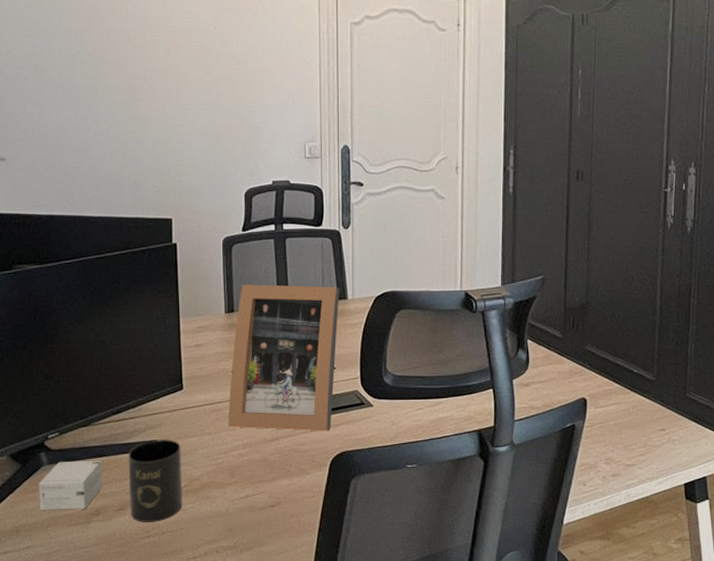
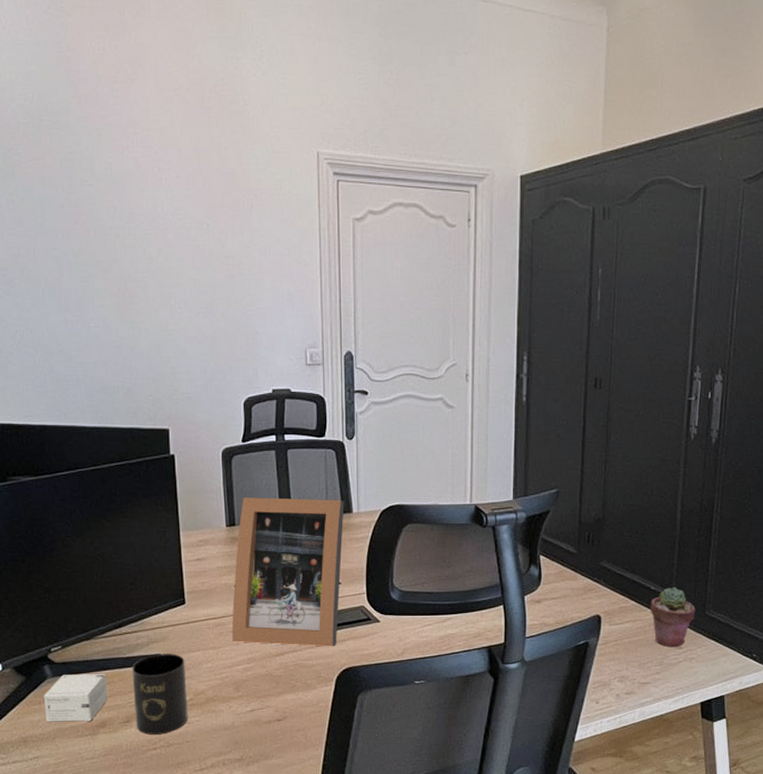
potted succulent: none [634,369,677,430] -> present [651,586,696,648]

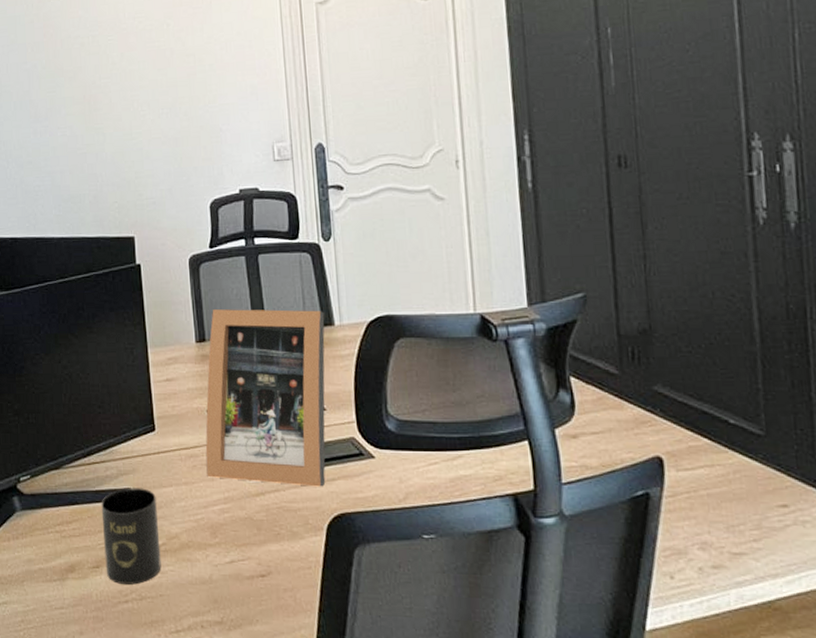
small box: present [44,673,108,722] -> none [13,507,77,564]
potted succulent: present [651,586,696,648] -> none [732,420,801,505]

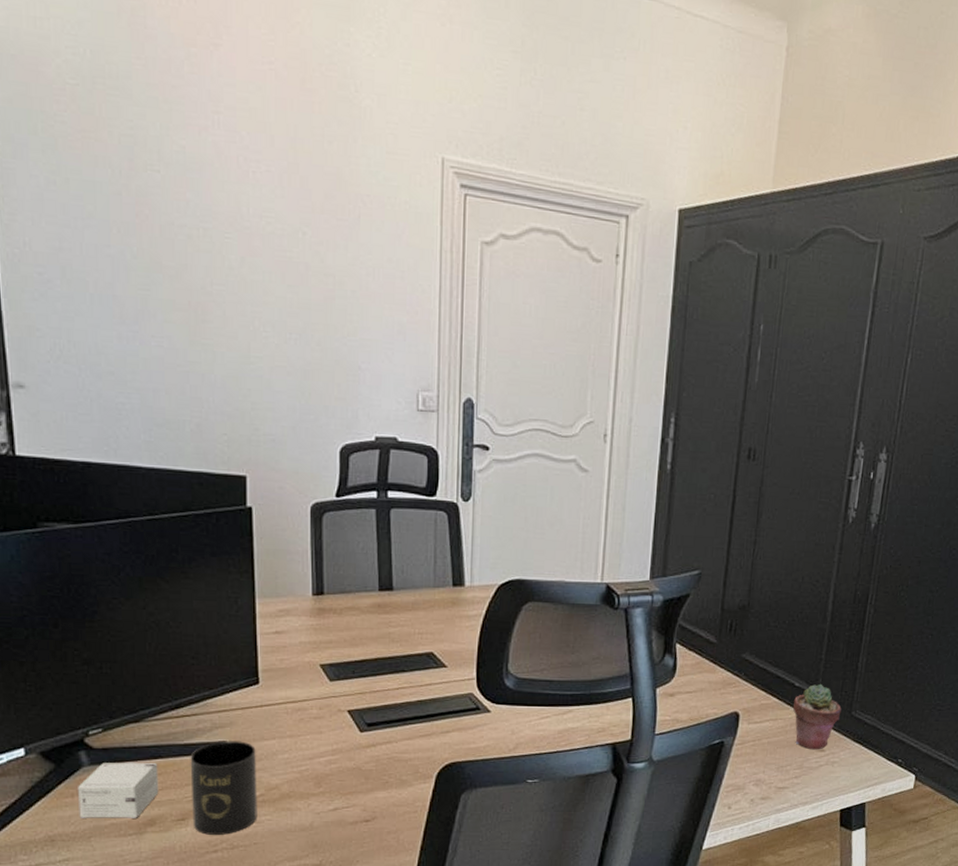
small box: none [13,507,77,564] -> present [78,762,159,818]
picture frame: present [205,309,326,487] -> none [315,562,455,739]
potted succulent: none [732,420,801,505] -> present [793,683,841,750]

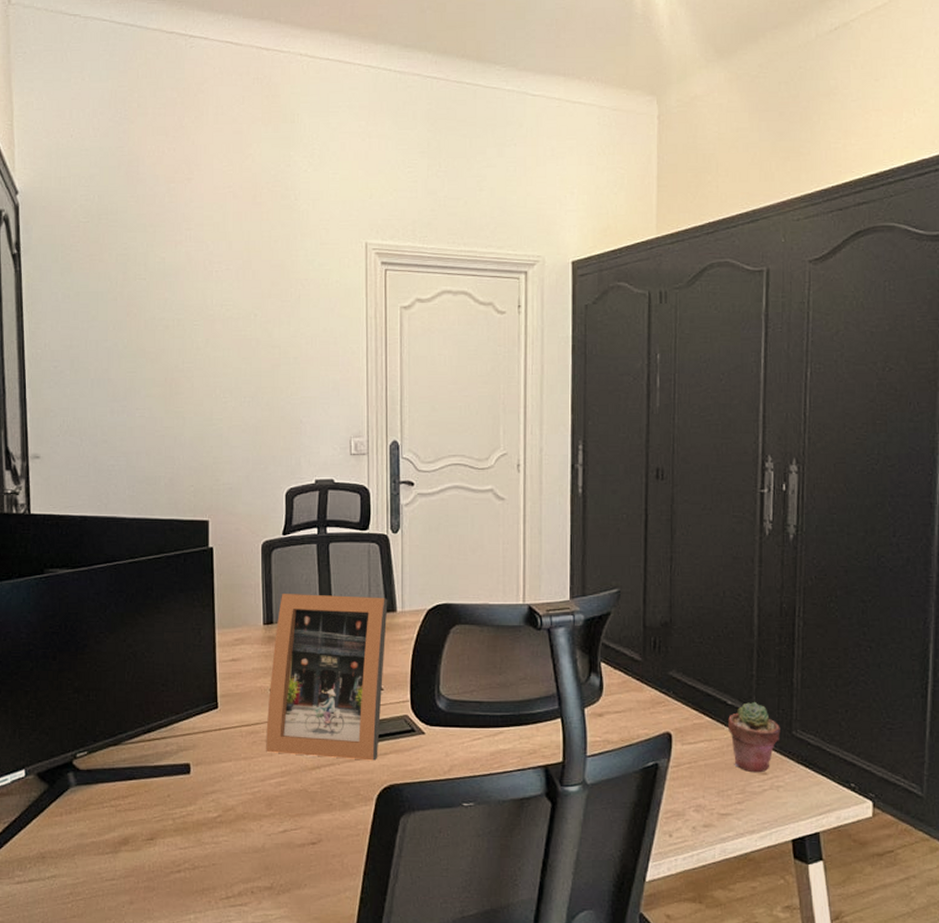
small box: present [78,762,159,818] -> none [66,783,132,837]
mug: present [190,741,258,835] -> none [159,763,216,855]
picture frame: none [315,562,455,739] -> present [266,594,388,761]

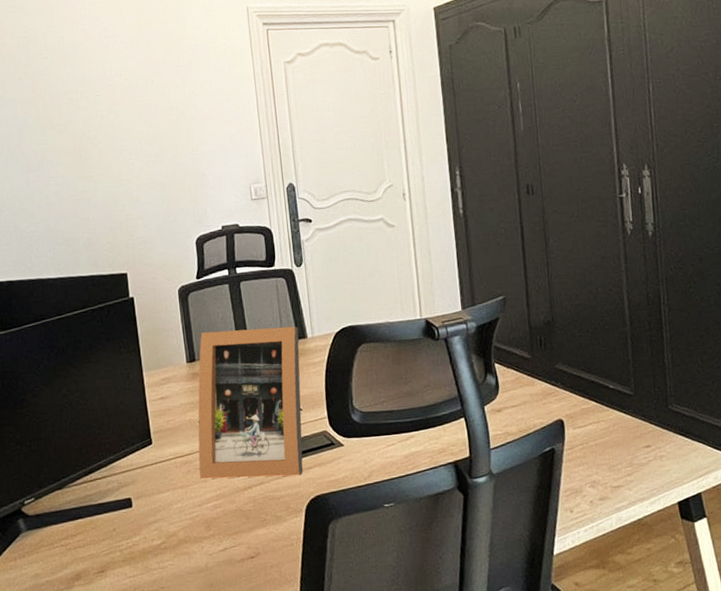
potted succulent: present [728,701,780,773] -> none [611,383,658,447]

